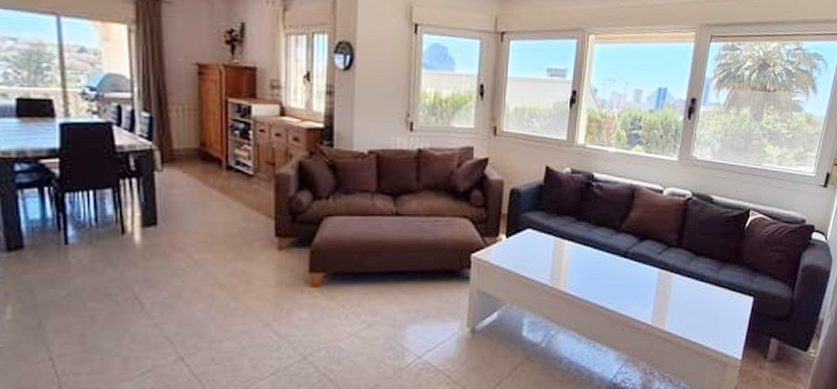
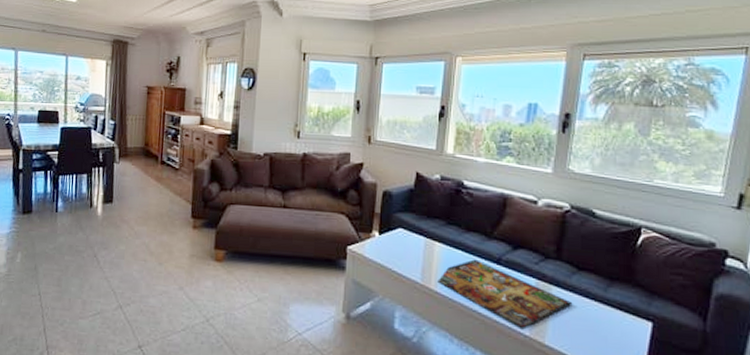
gameboard: none [567,255,690,320] -> present [437,259,573,330]

